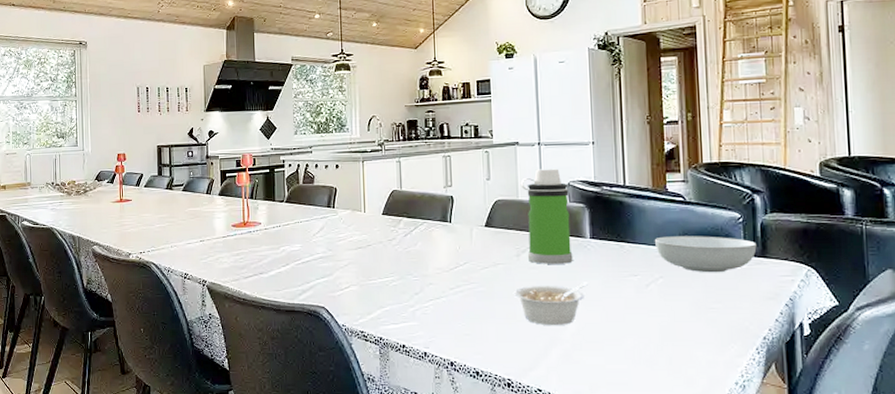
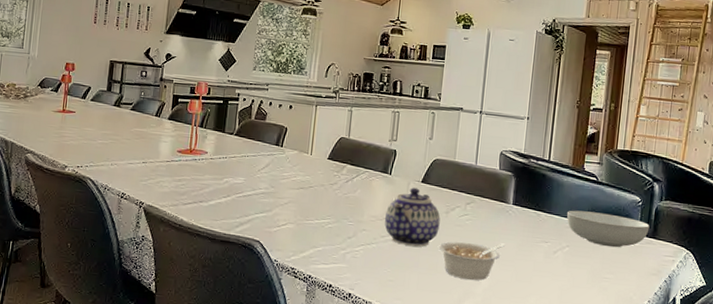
teapot: none [451,233,512,295] -> present [385,187,441,247]
water bottle: present [520,168,573,264] -> none [455,135,501,225]

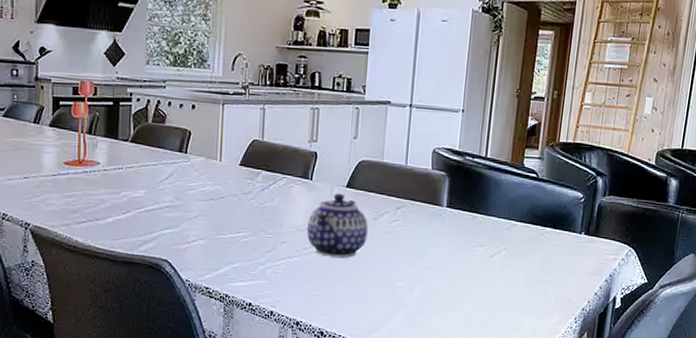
legume: present [438,241,505,281] -> none [367,249,438,291]
serving bowl: present [566,210,650,248] -> none [504,210,592,248]

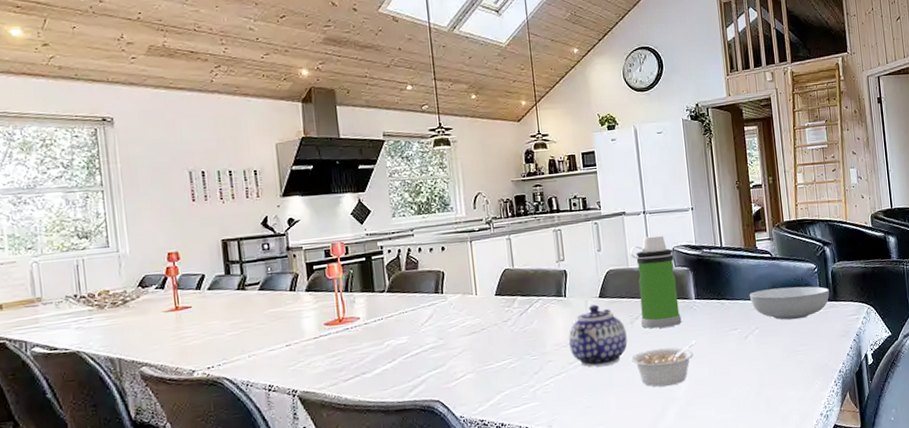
legume: none [367,249,438,291] -> present [630,340,696,387]
water bottle: none [384,132,434,231] -> present [629,235,682,329]
serving bowl: none [504,210,592,248] -> present [749,286,830,320]

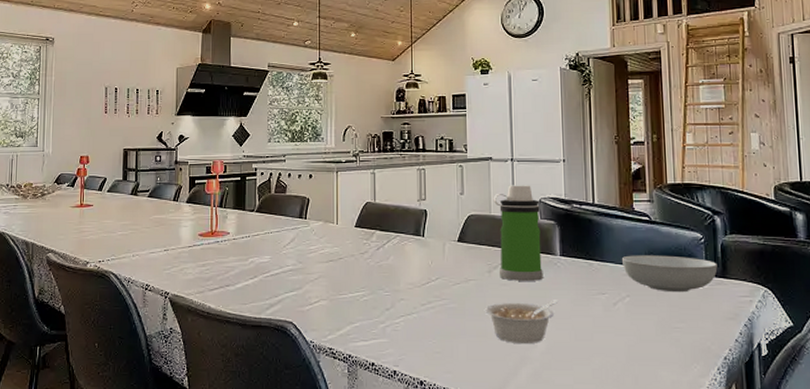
teapot: present [569,304,628,367] -> none [423,248,483,312]

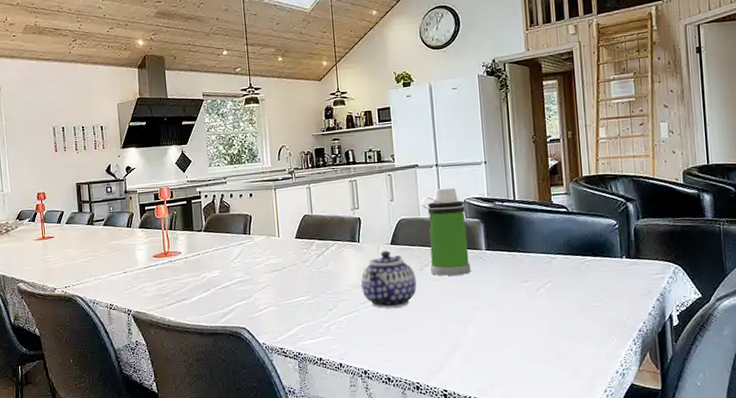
teapot: none [423,248,483,312] -> present [361,250,417,308]
legume: present [485,300,557,345] -> none [419,290,485,332]
serving bowl: present [621,255,718,293] -> none [542,242,631,275]

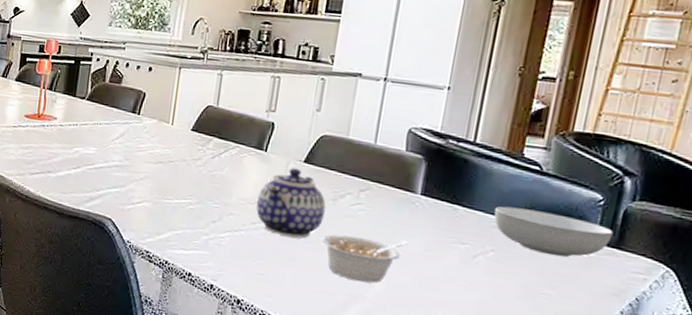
legume: none [419,290,485,332] -> present [321,234,407,283]
water bottle: present [421,187,471,276] -> none [344,108,409,218]
serving bowl: none [542,242,631,275] -> present [494,206,614,257]

